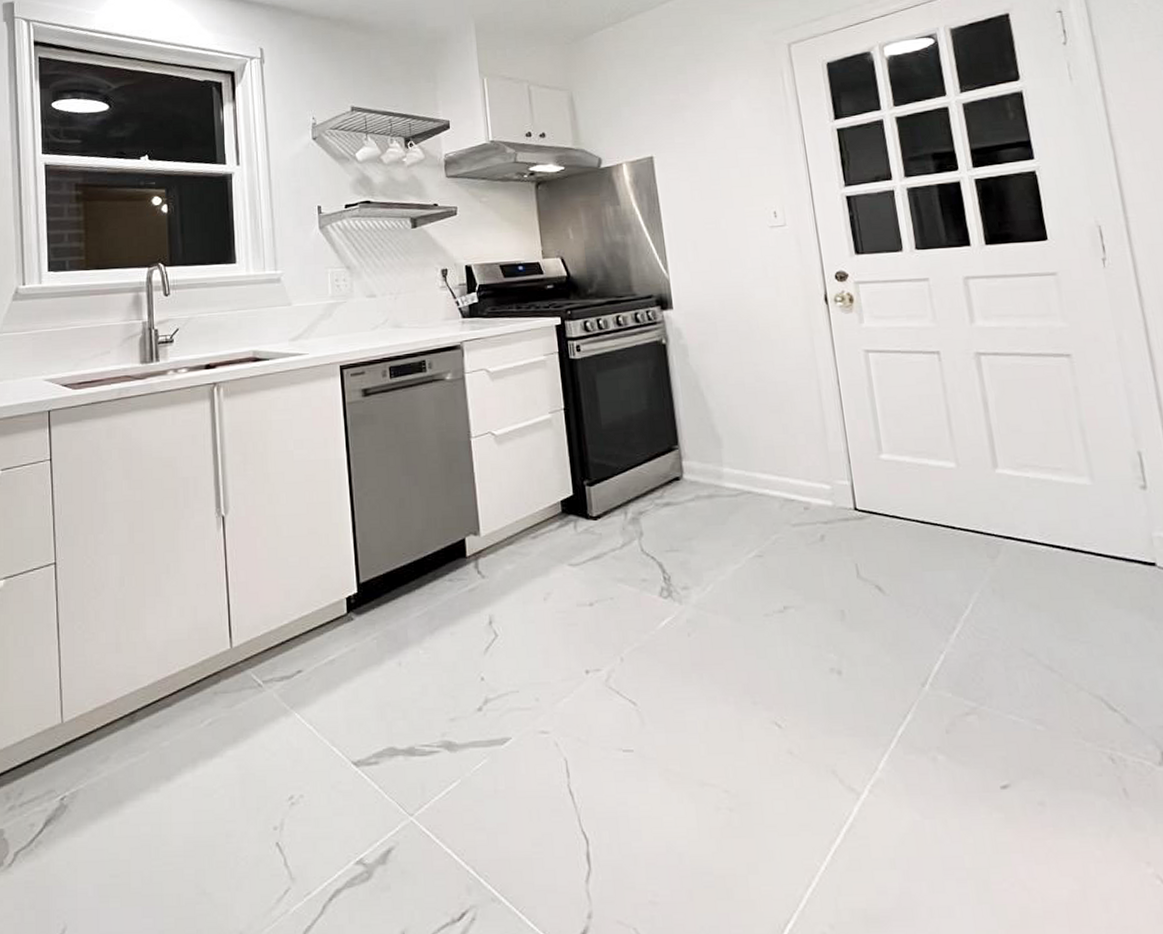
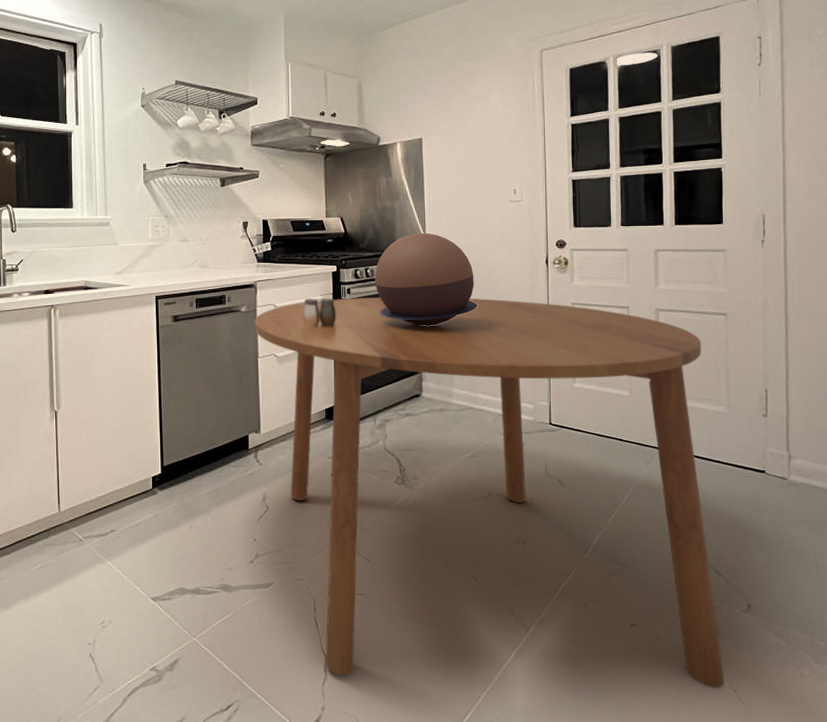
dining table: none [462,349,1147,878] -> present [254,298,725,688]
salt and pepper shaker: none [523,358,566,396] -> present [303,298,336,327]
decorative bowl: none [609,271,744,388] -> present [375,233,478,326]

